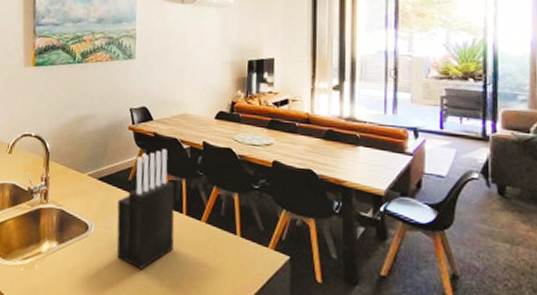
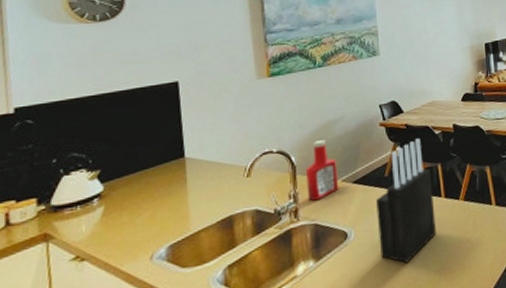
ketchup bottle: none [57,132,86,188] -> present [306,140,338,201]

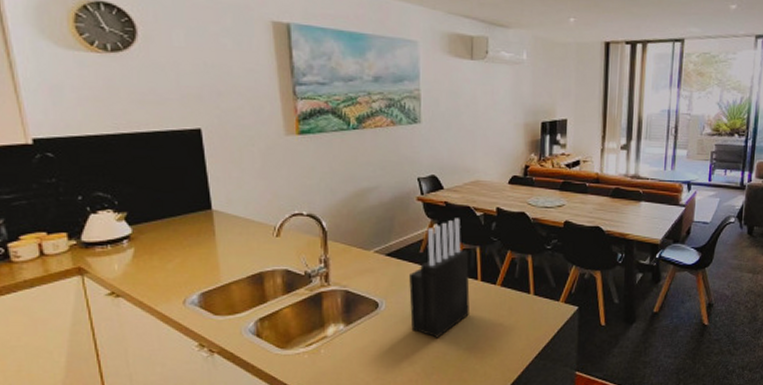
ketchup bottle: present [306,140,338,201] -> none [338,208,371,268]

